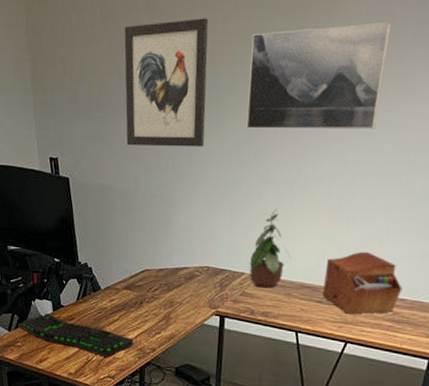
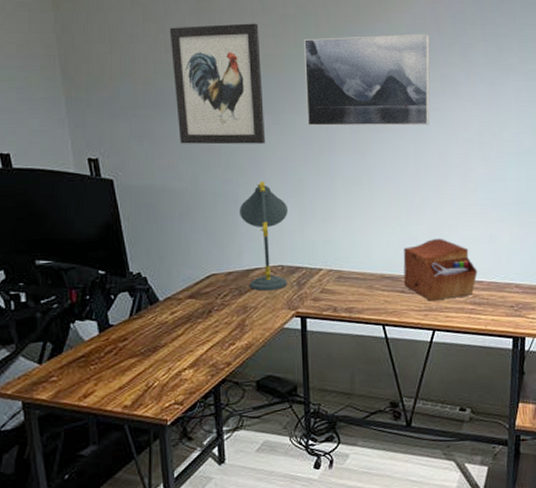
keyboard: present [18,312,134,357] -> none [52,335,204,381]
desk lamp: none [174,184,218,290] -> present [239,180,288,292]
potted plant: present [249,209,290,288] -> none [326,202,367,283]

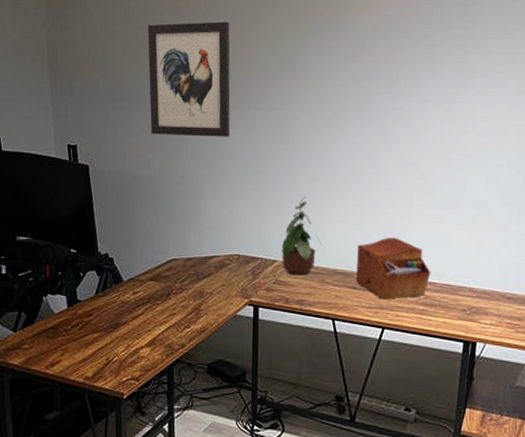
desk lamp: present [239,180,288,292] -> none [202,172,247,279]
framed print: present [304,33,430,126] -> none [271,33,396,125]
potted plant: none [326,202,367,283] -> present [281,196,321,275]

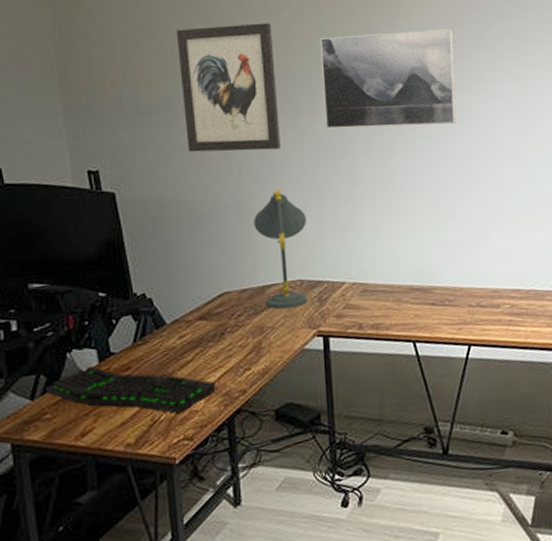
keyboard: none [25,309,161,357] -> present [45,365,216,413]
desk lamp: none [202,172,247,279] -> present [254,188,307,310]
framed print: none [271,33,396,125] -> present [320,28,457,129]
potted plant: present [281,196,321,275] -> none [349,208,394,297]
sewing box: present [356,237,431,299] -> none [433,244,515,314]

